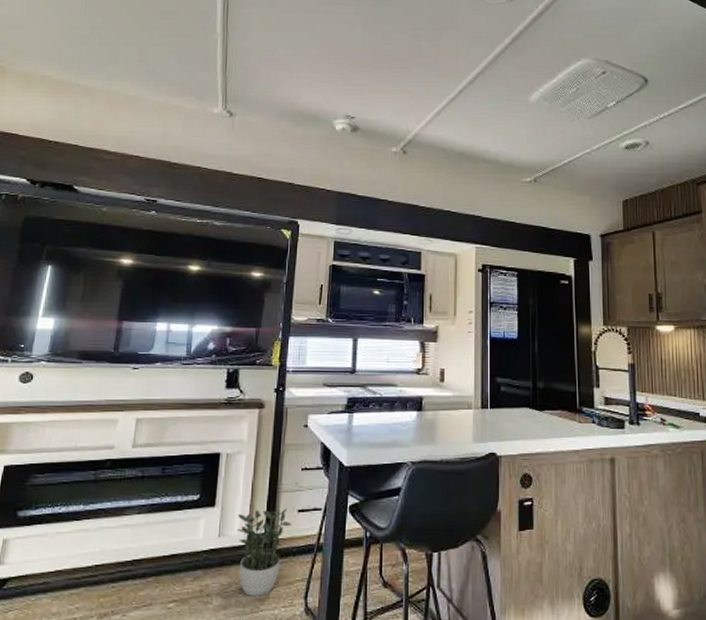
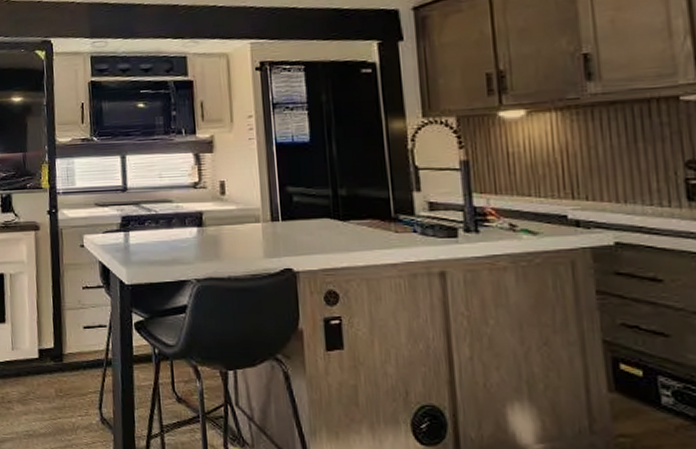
potted plant: present [236,508,291,596] -> none [26,324,79,405]

